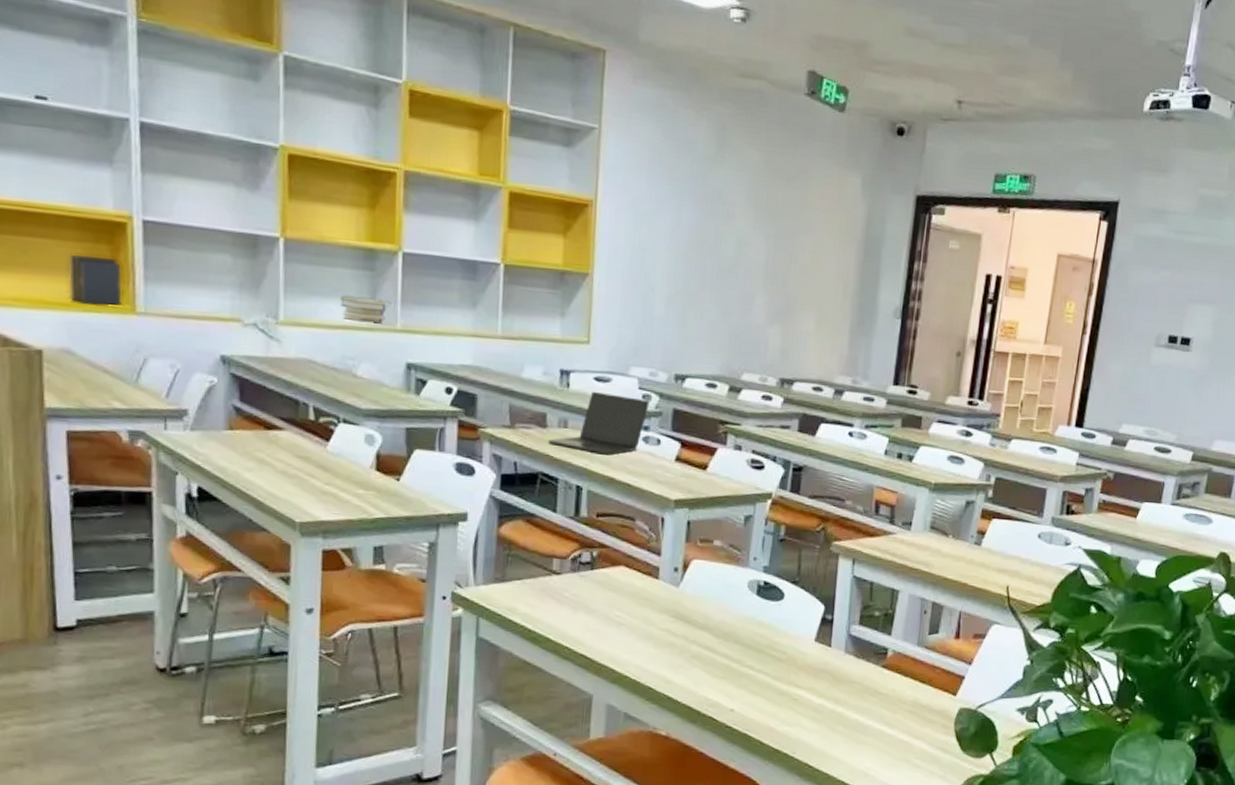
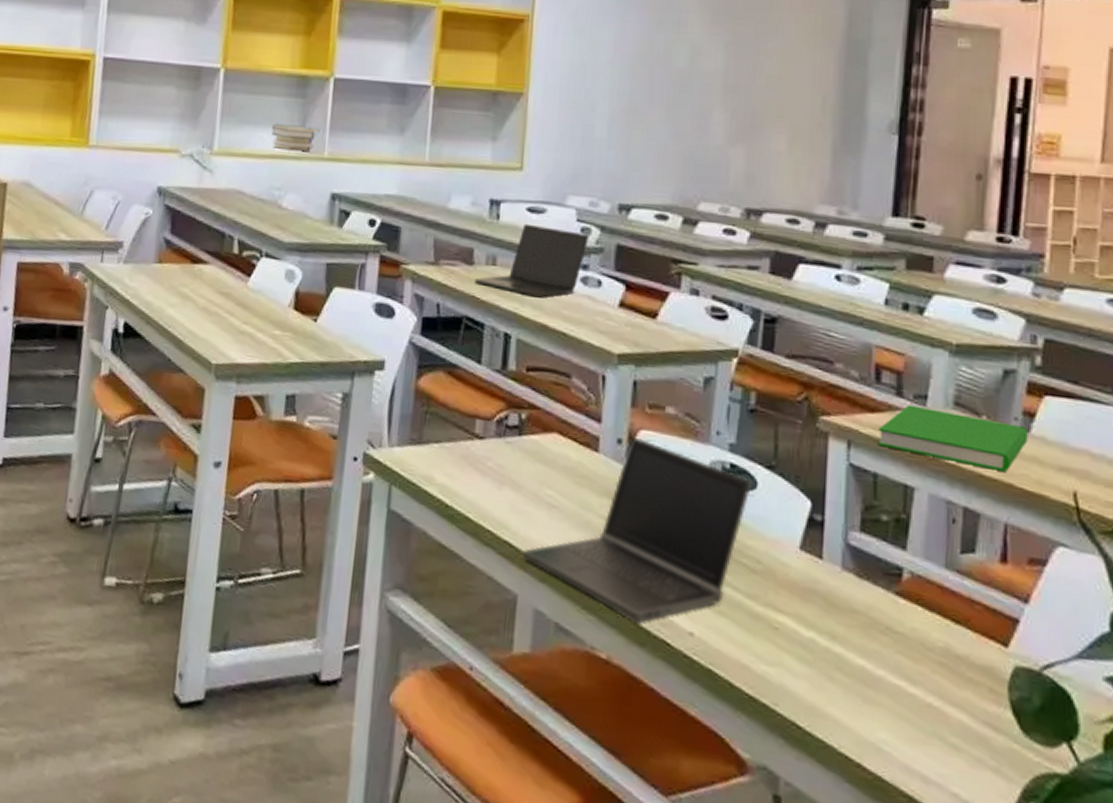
books: present [68,255,121,306] -> none [34,92,80,139]
laptop computer: none [597,565,781,706] -> present [523,436,753,623]
book: none [875,530,980,576] -> present [878,404,1028,473]

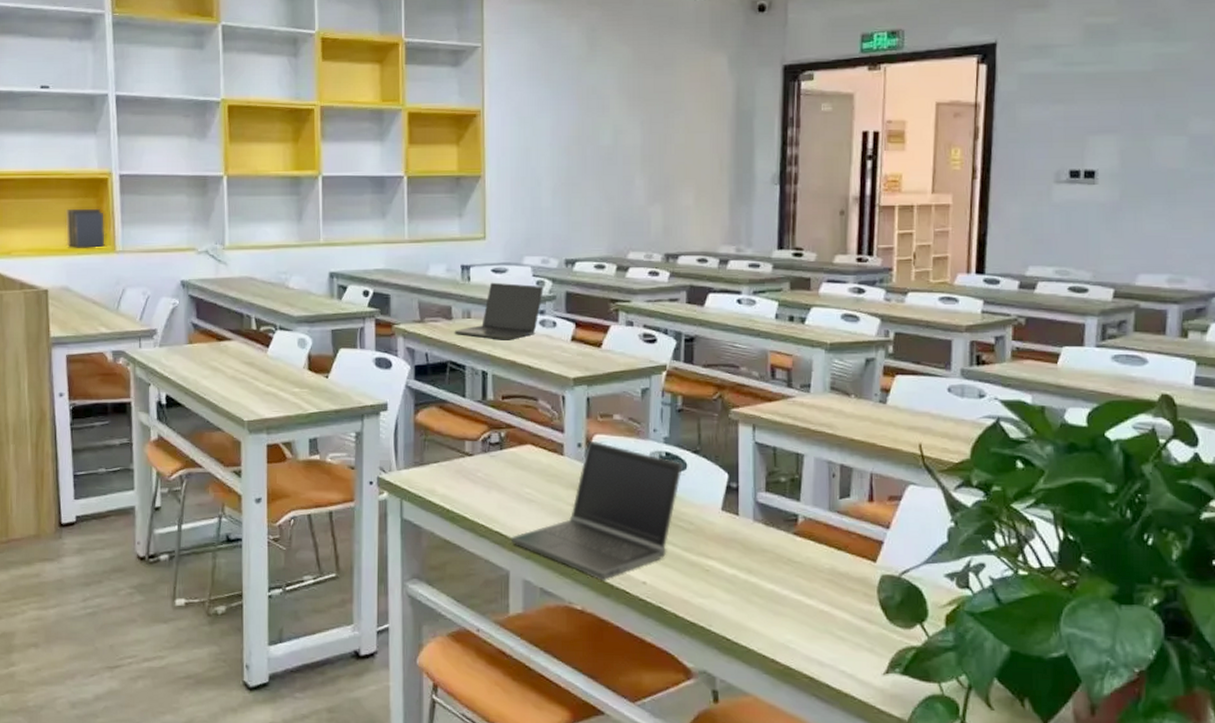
books: none [34,92,80,139] -> present [65,209,105,248]
books: present [271,124,320,152] -> none [273,219,314,241]
book: present [878,404,1028,473] -> none [775,393,885,436]

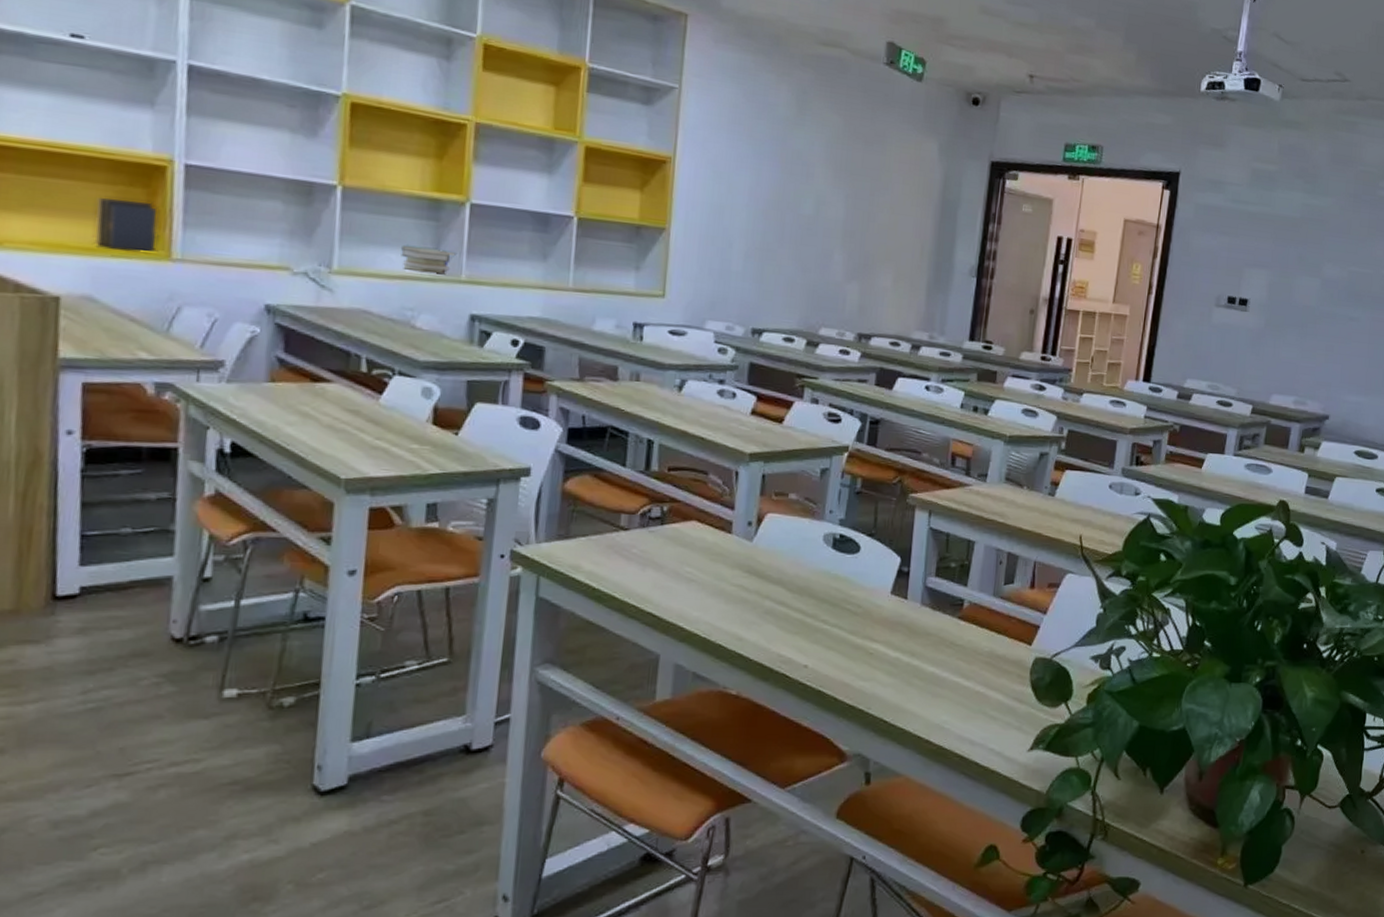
books: none [273,219,314,241] -> present [401,246,456,275]
laptop: present [454,282,543,340] -> none [618,344,726,409]
laptop computer: present [511,440,684,580] -> none [665,519,857,664]

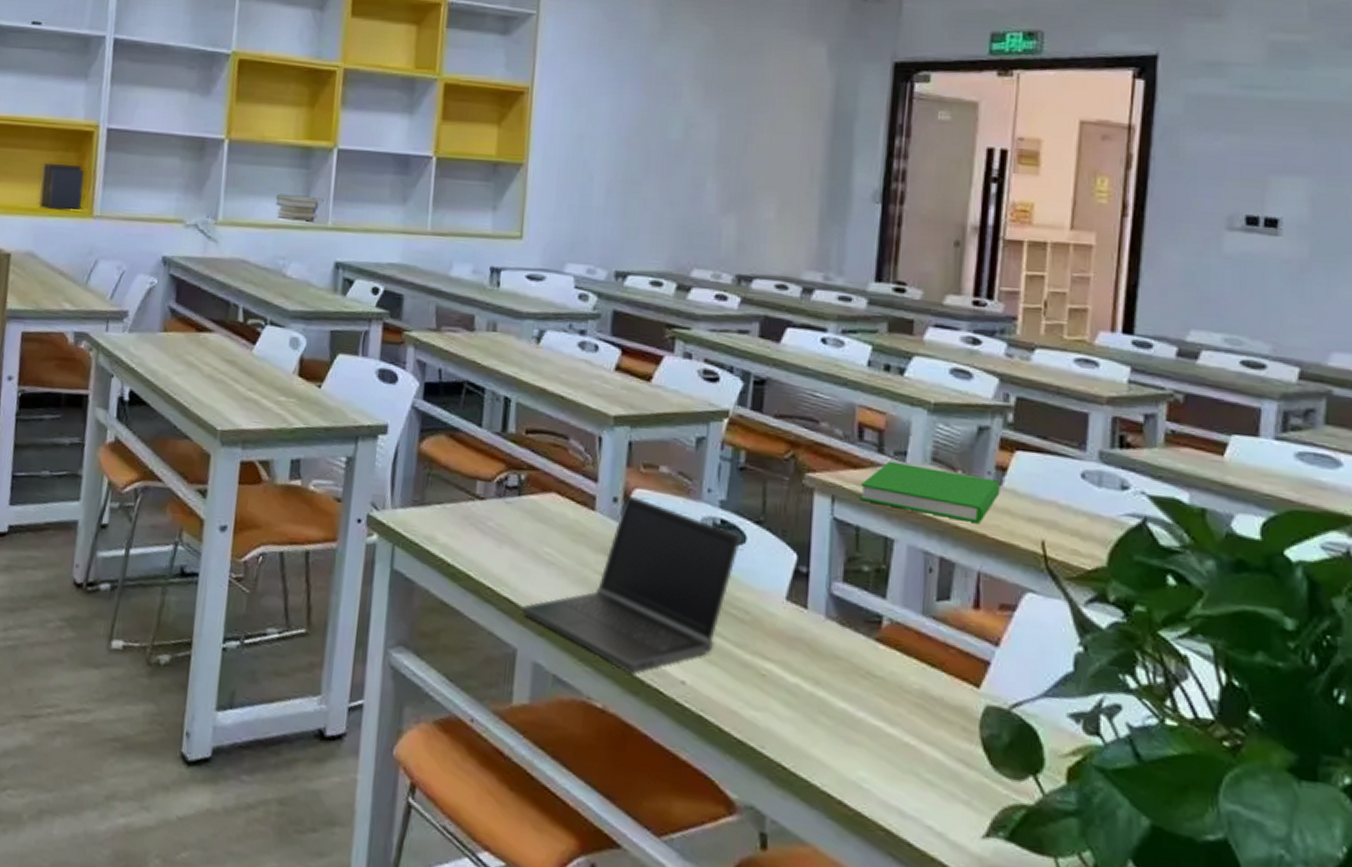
laptop computer: none [665,519,857,664] -> present [522,494,743,673]
book: none [951,481,1054,526] -> present [860,461,1000,524]

